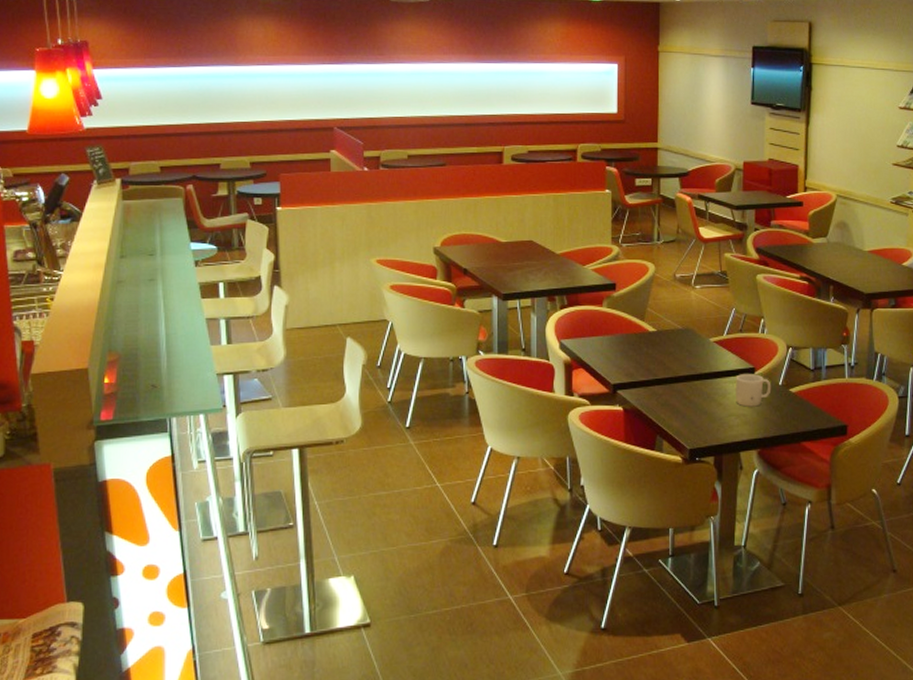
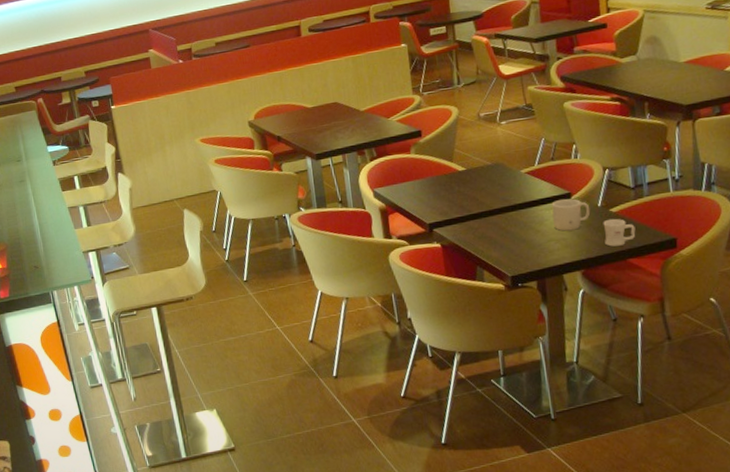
mug: none [782,399,811,428] -> present [603,218,636,247]

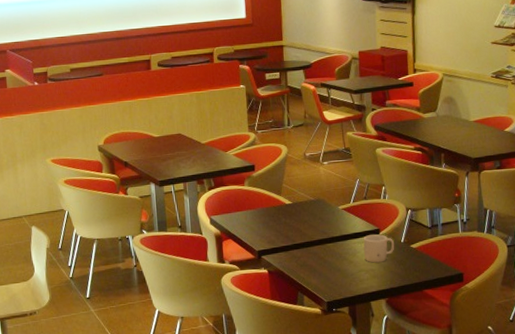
mug: present [603,218,636,247] -> none [405,253,431,278]

